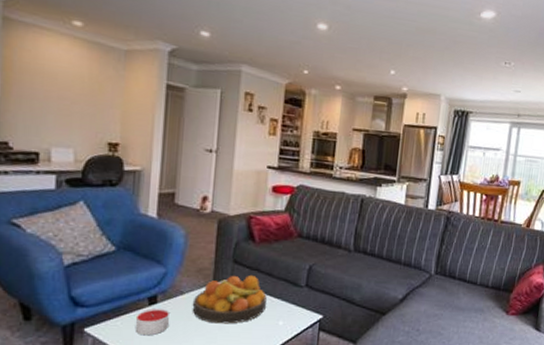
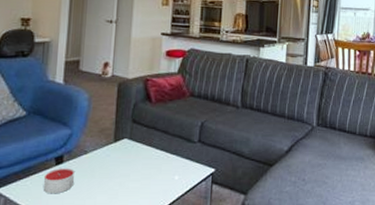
fruit bowl: present [192,276,267,324] -> none [95,134,163,180]

